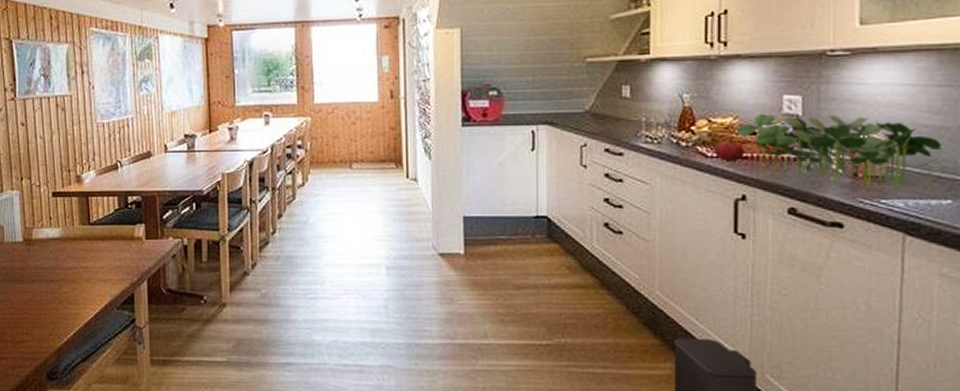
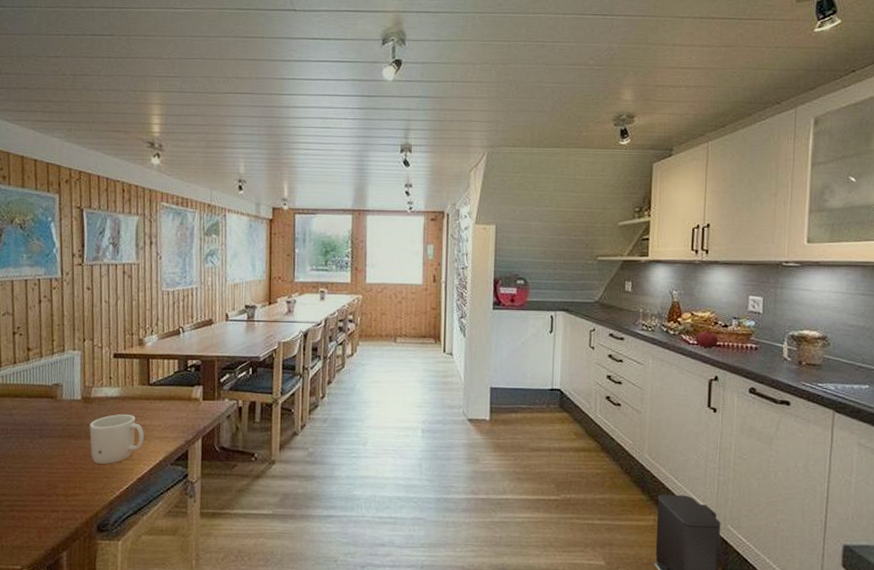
mug: none [33,255,88,309] -> present [89,413,144,464]
plant: present [737,114,942,190] -> none [713,311,863,376]

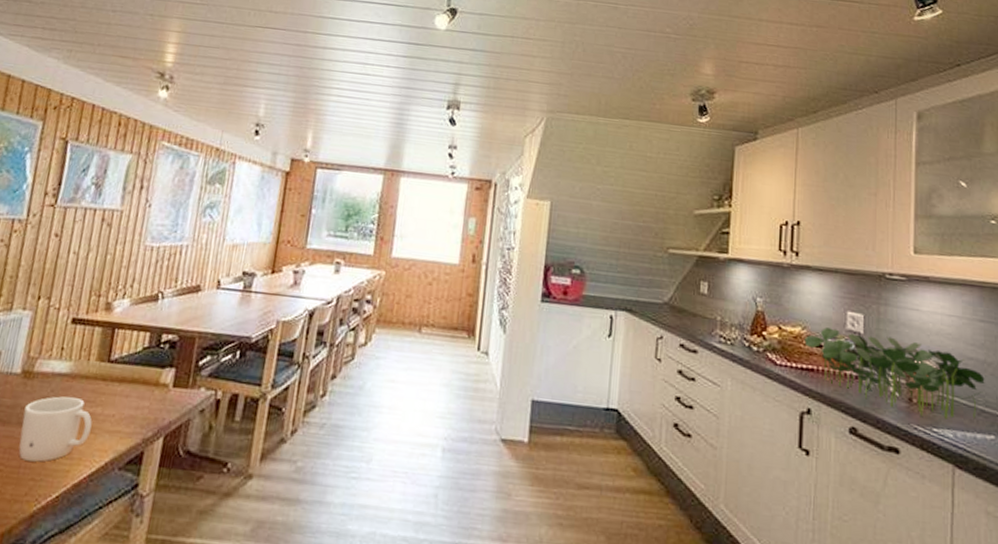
fruit: present [695,329,718,348] -> none [783,348,811,372]
plant: none [713,311,863,376] -> present [805,327,985,420]

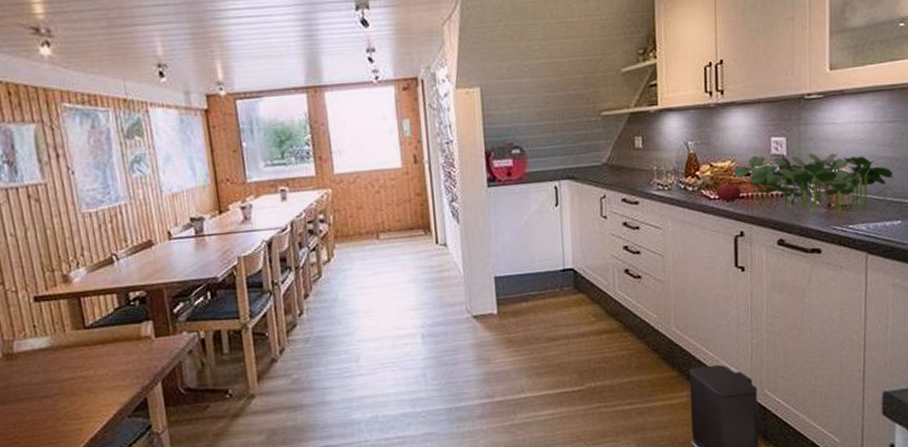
mug: present [18,396,93,462] -> none [18,366,90,430]
fruit: none [783,348,811,372] -> present [716,180,741,201]

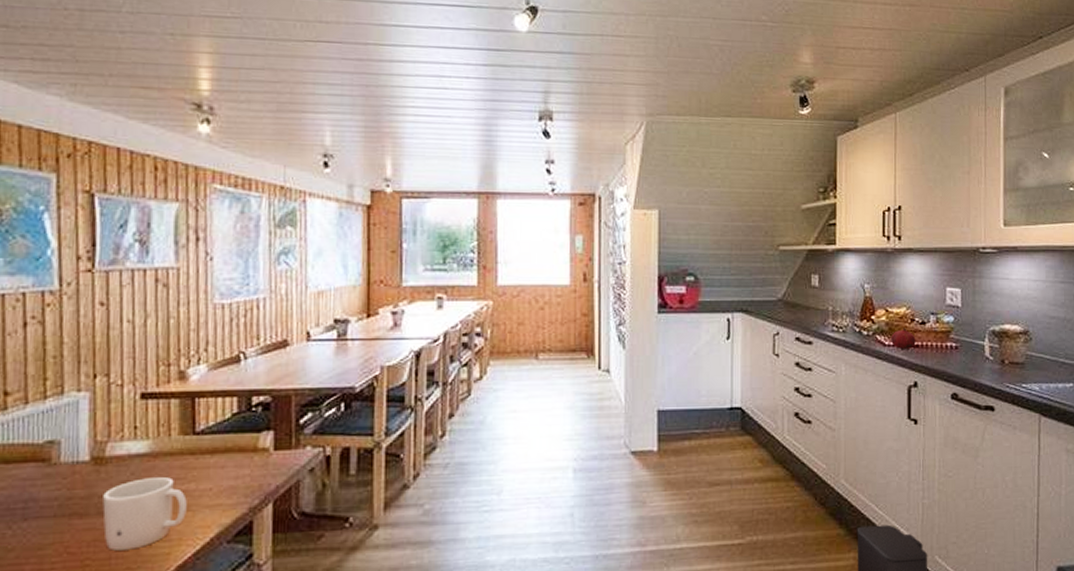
mug: none [18,366,90,430] -> present [102,476,187,551]
plant: present [734,153,893,217] -> none [909,305,1065,375]

